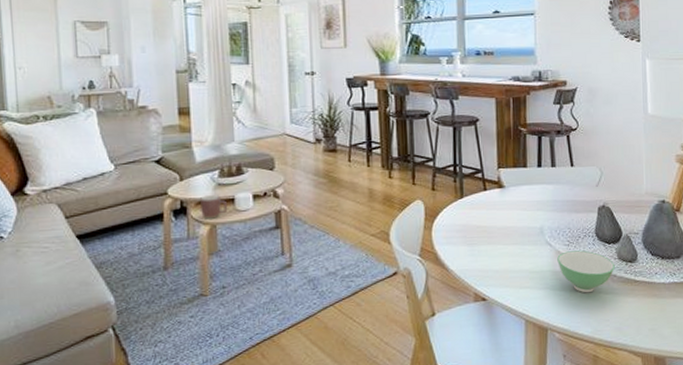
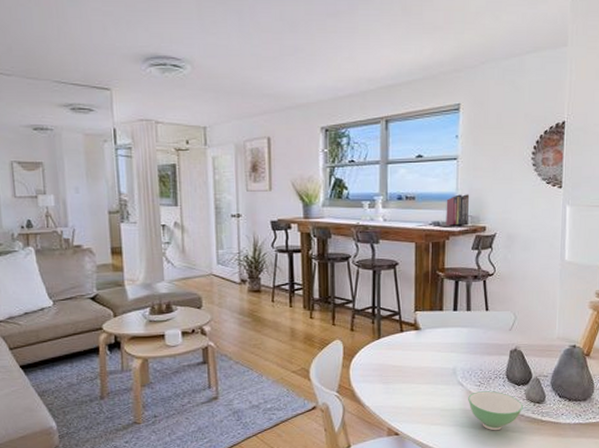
mug: present [200,195,228,219] -> none [133,331,159,353]
books: none [525,49,549,82] -> present [446,194,470,227]

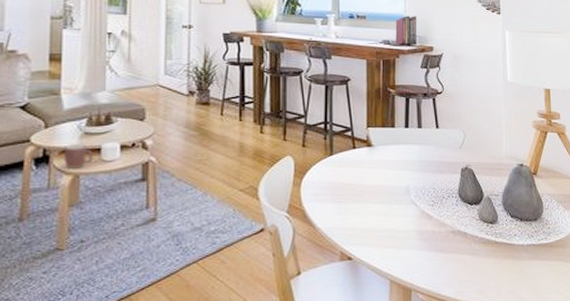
mug: none [133,331,159,353] -> present [64,144,94,169]
bowl: present [468,391,523,431] -> none [422,211,477,254]

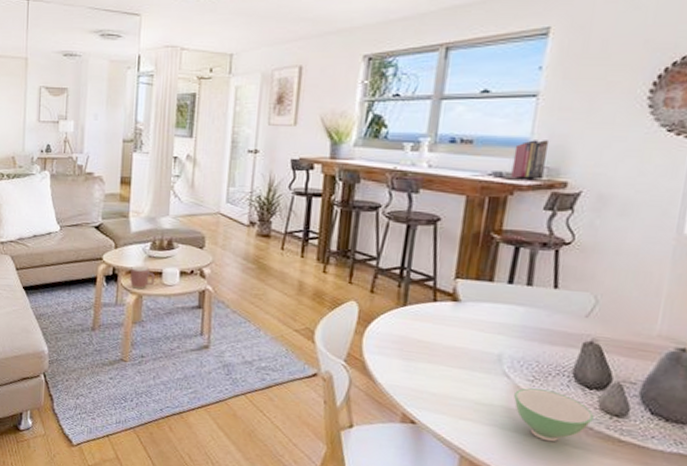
bowl: none [422,211,477,254] -> present [514,388,594,442]

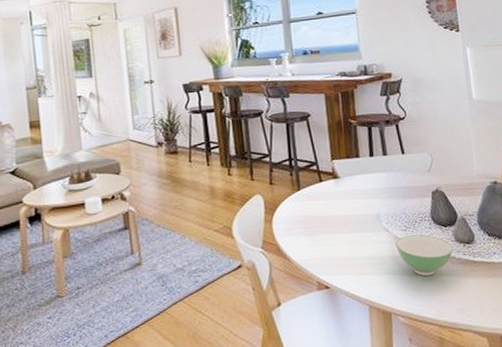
mug: present [130,265,156,289] -> none [53,201,79,224]
books: present [511,140,550,181] -> none [350,44,374,77]

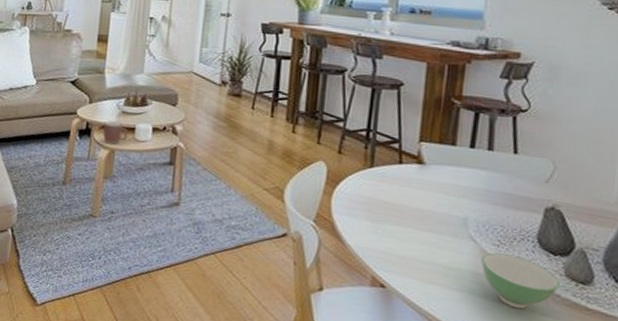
mug: none [53,201,79,224] -> present [103,121,128,145]

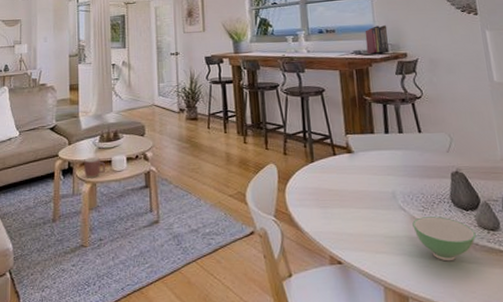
books: none [468,13,502,50] -> present [365,25,389,55]

